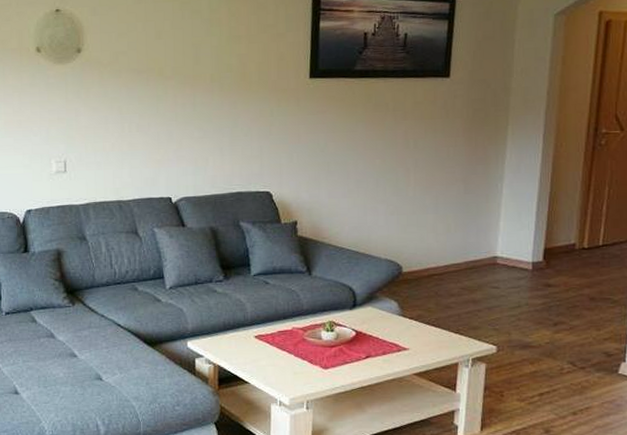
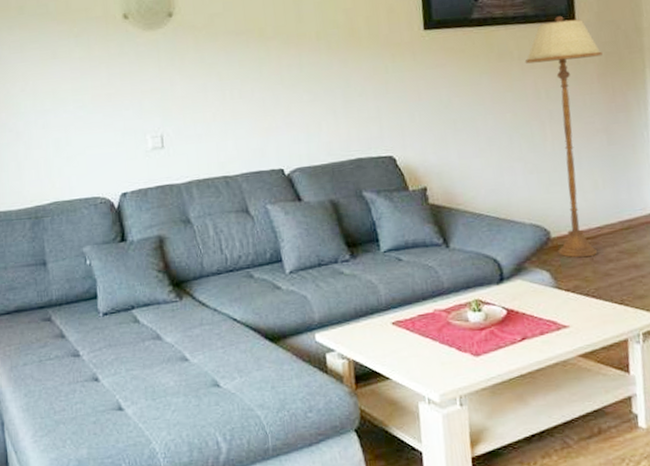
floor lamp: none [398,72,470,291] -> present [524,15,603,258]

